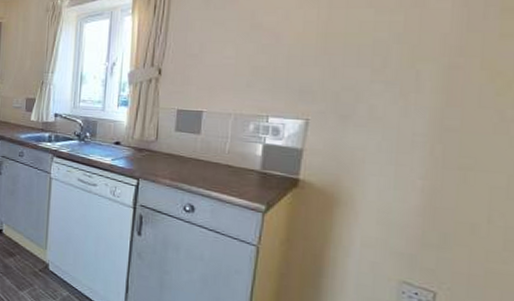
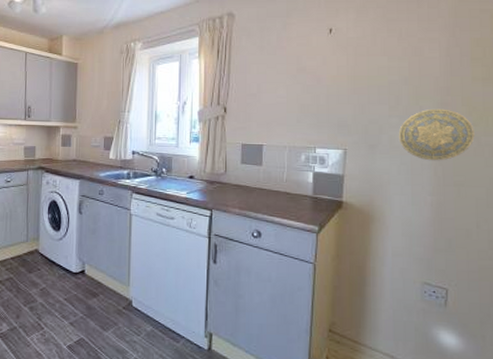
decorative plate: none [381,73,497,138] -> present [398,108,475,161]

